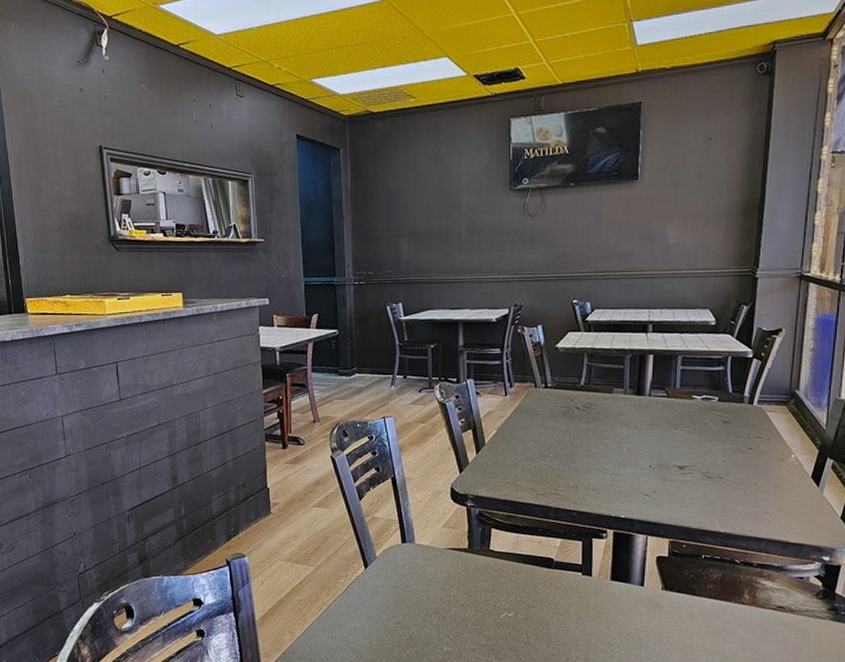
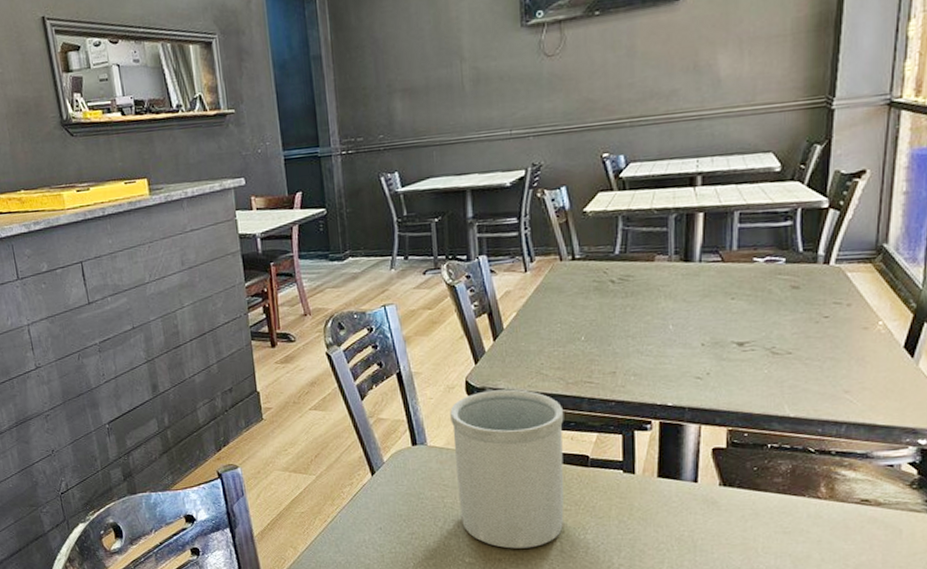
utensil holder: none [436,497,534,640] -> present [450,389,564,549]

